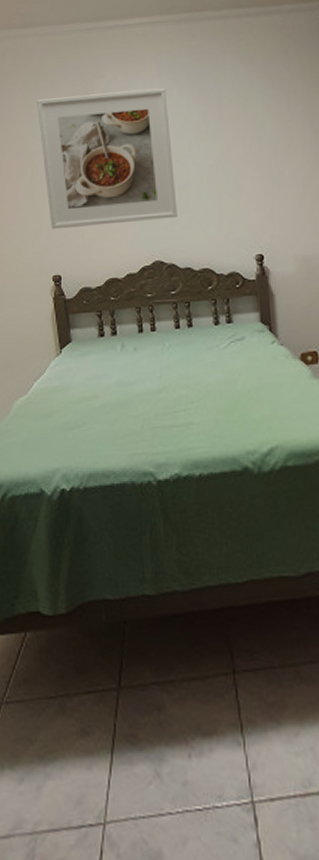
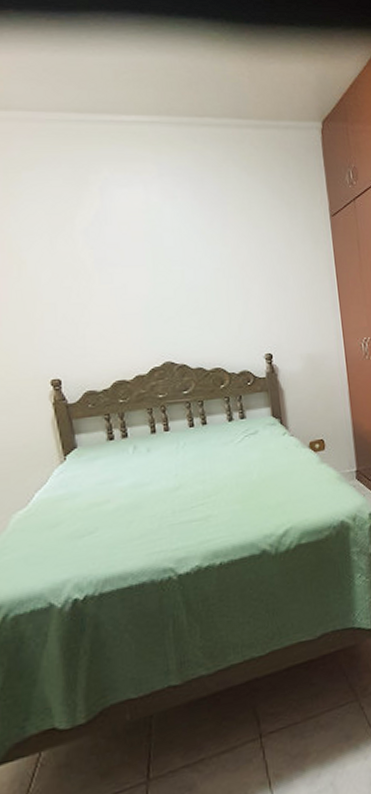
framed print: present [37,87,178,230] -> none [21,189,187,332]

